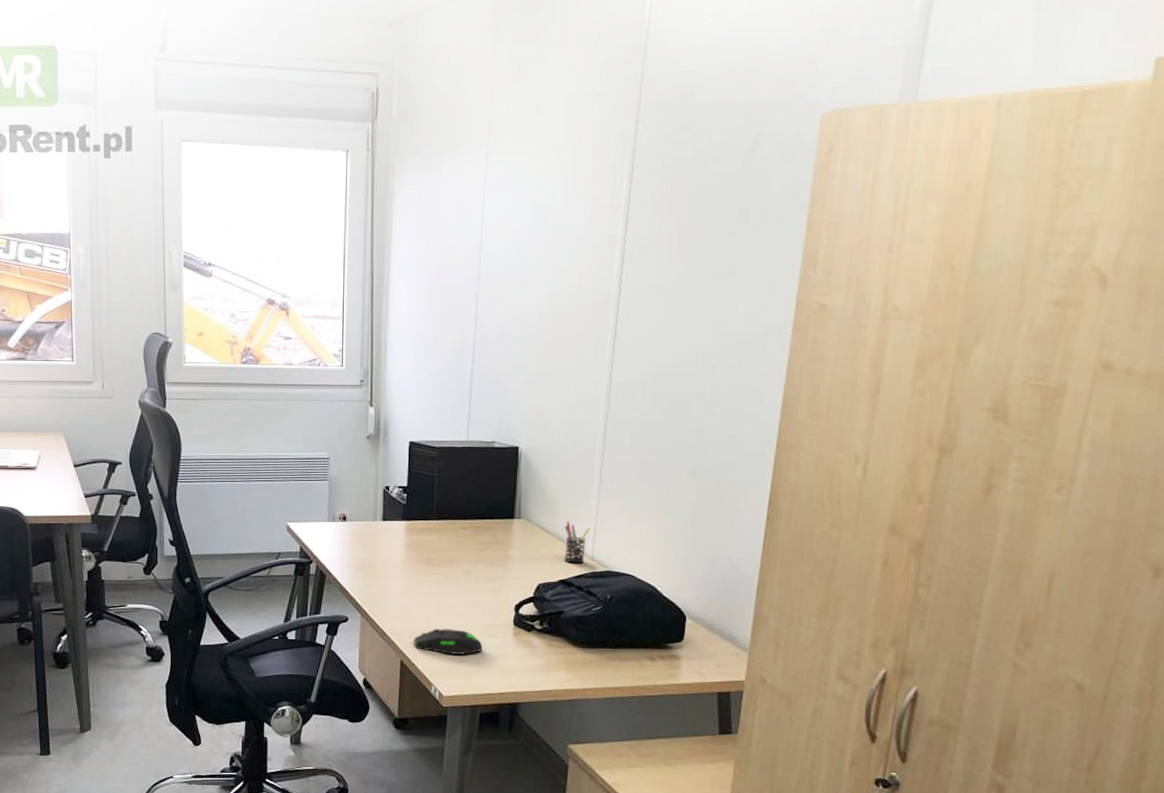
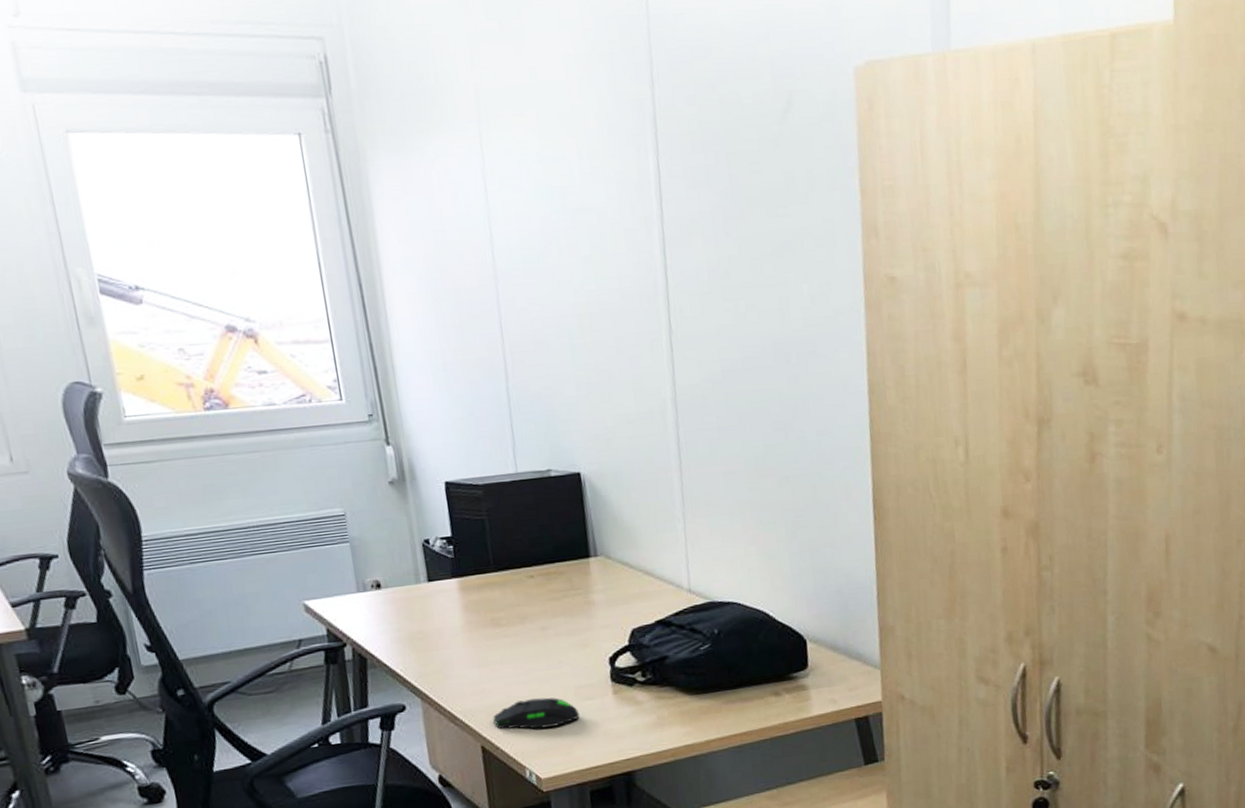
pen holder: present [565,521,591,564] -> none [651,551,682,600]

